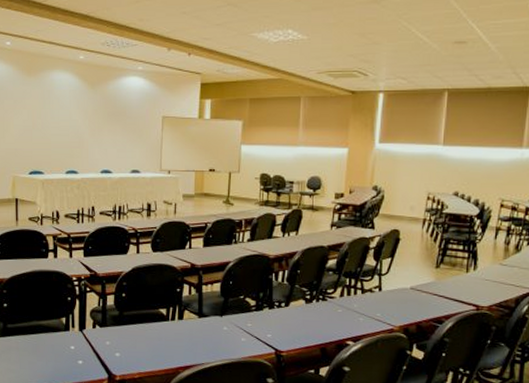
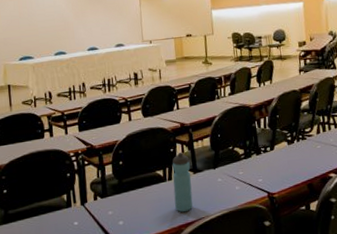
water bottle: none [175,293,196,355] -> present [172,152,193,213]

